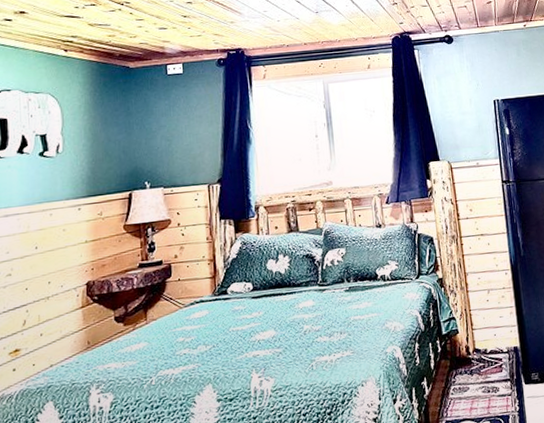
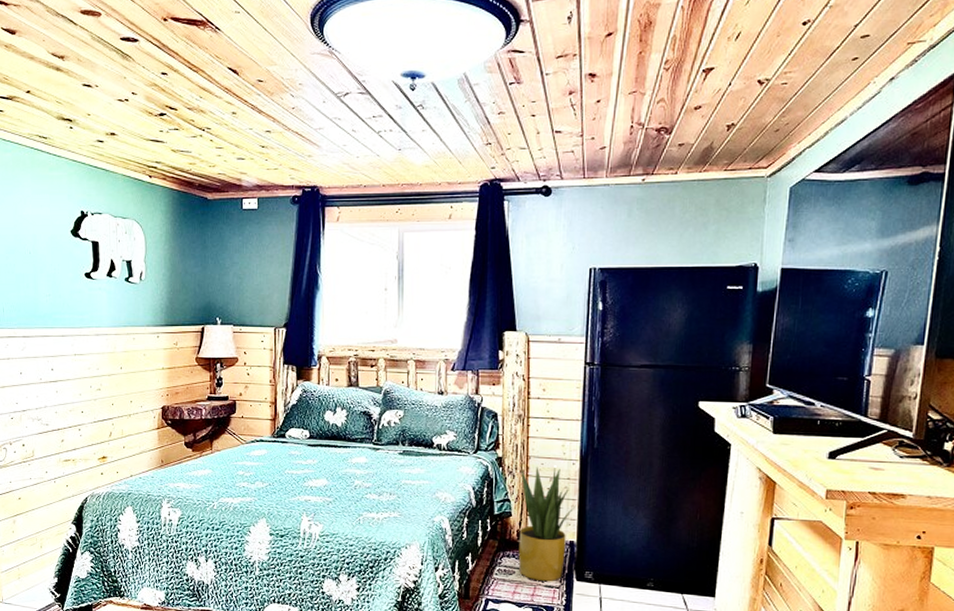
planter: none [461,280,514,392] -> present [518,467,576,582]

